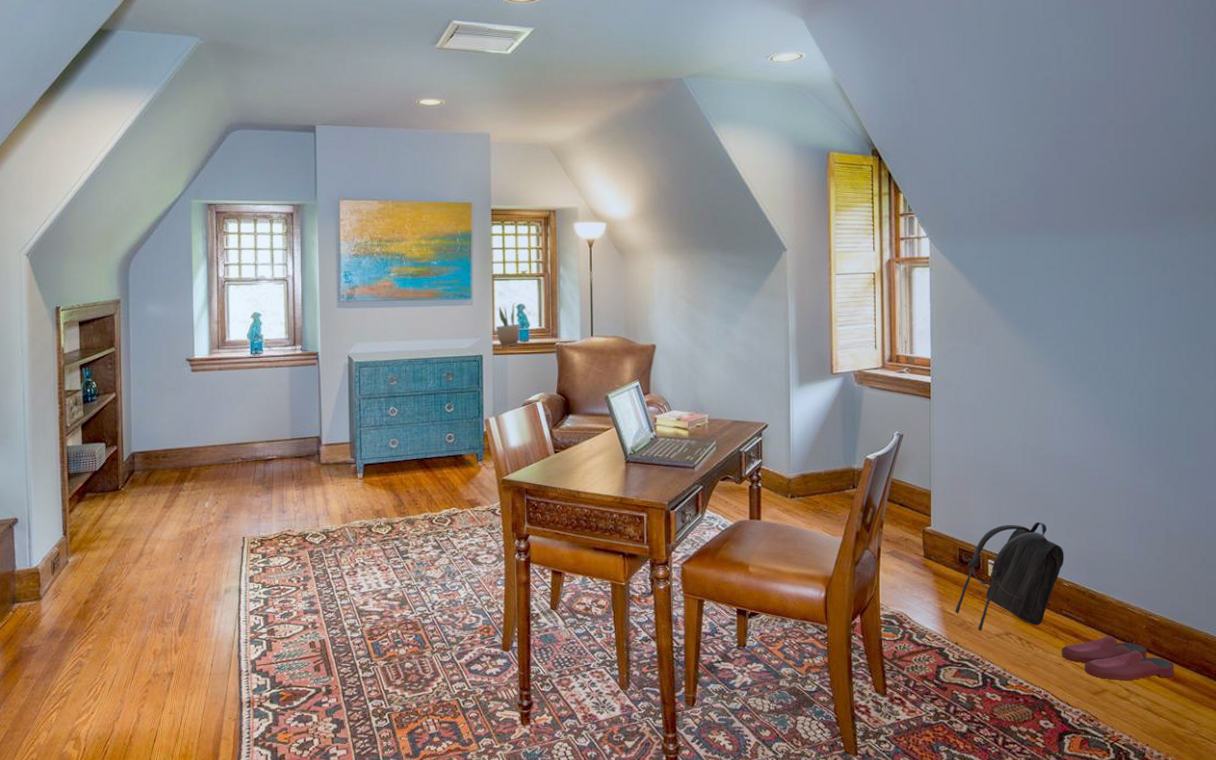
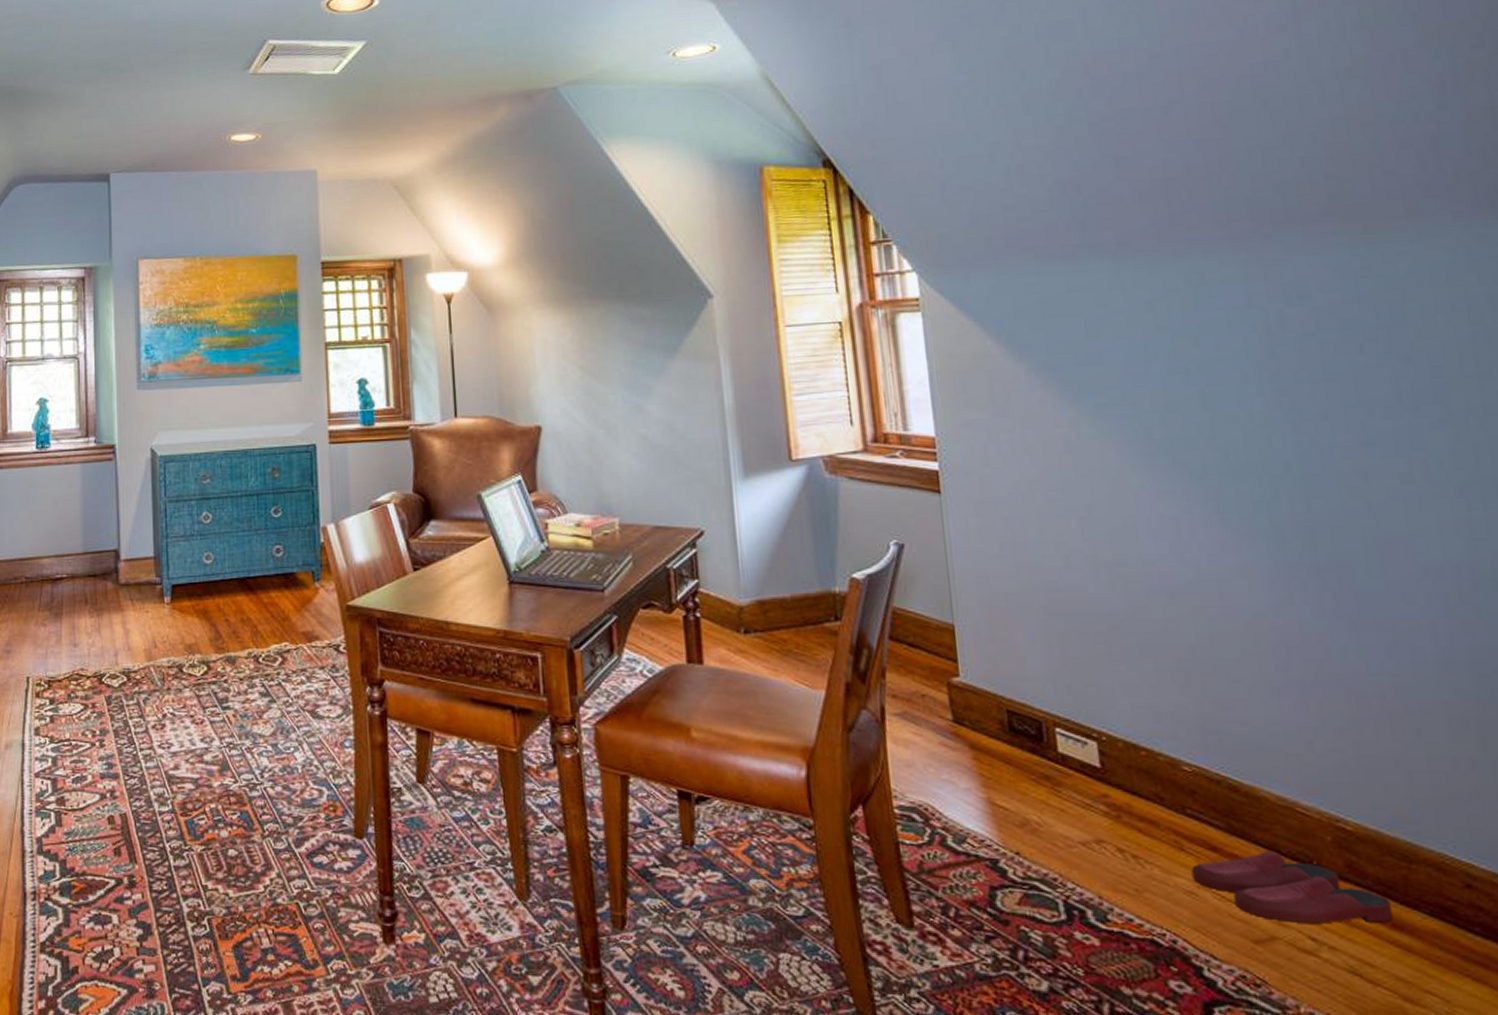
potted plant: present [496,303,520,347] -> none [332,377,363,434]
backpack: present [955,522,1064,631] -> none [1010,672,1180,836]

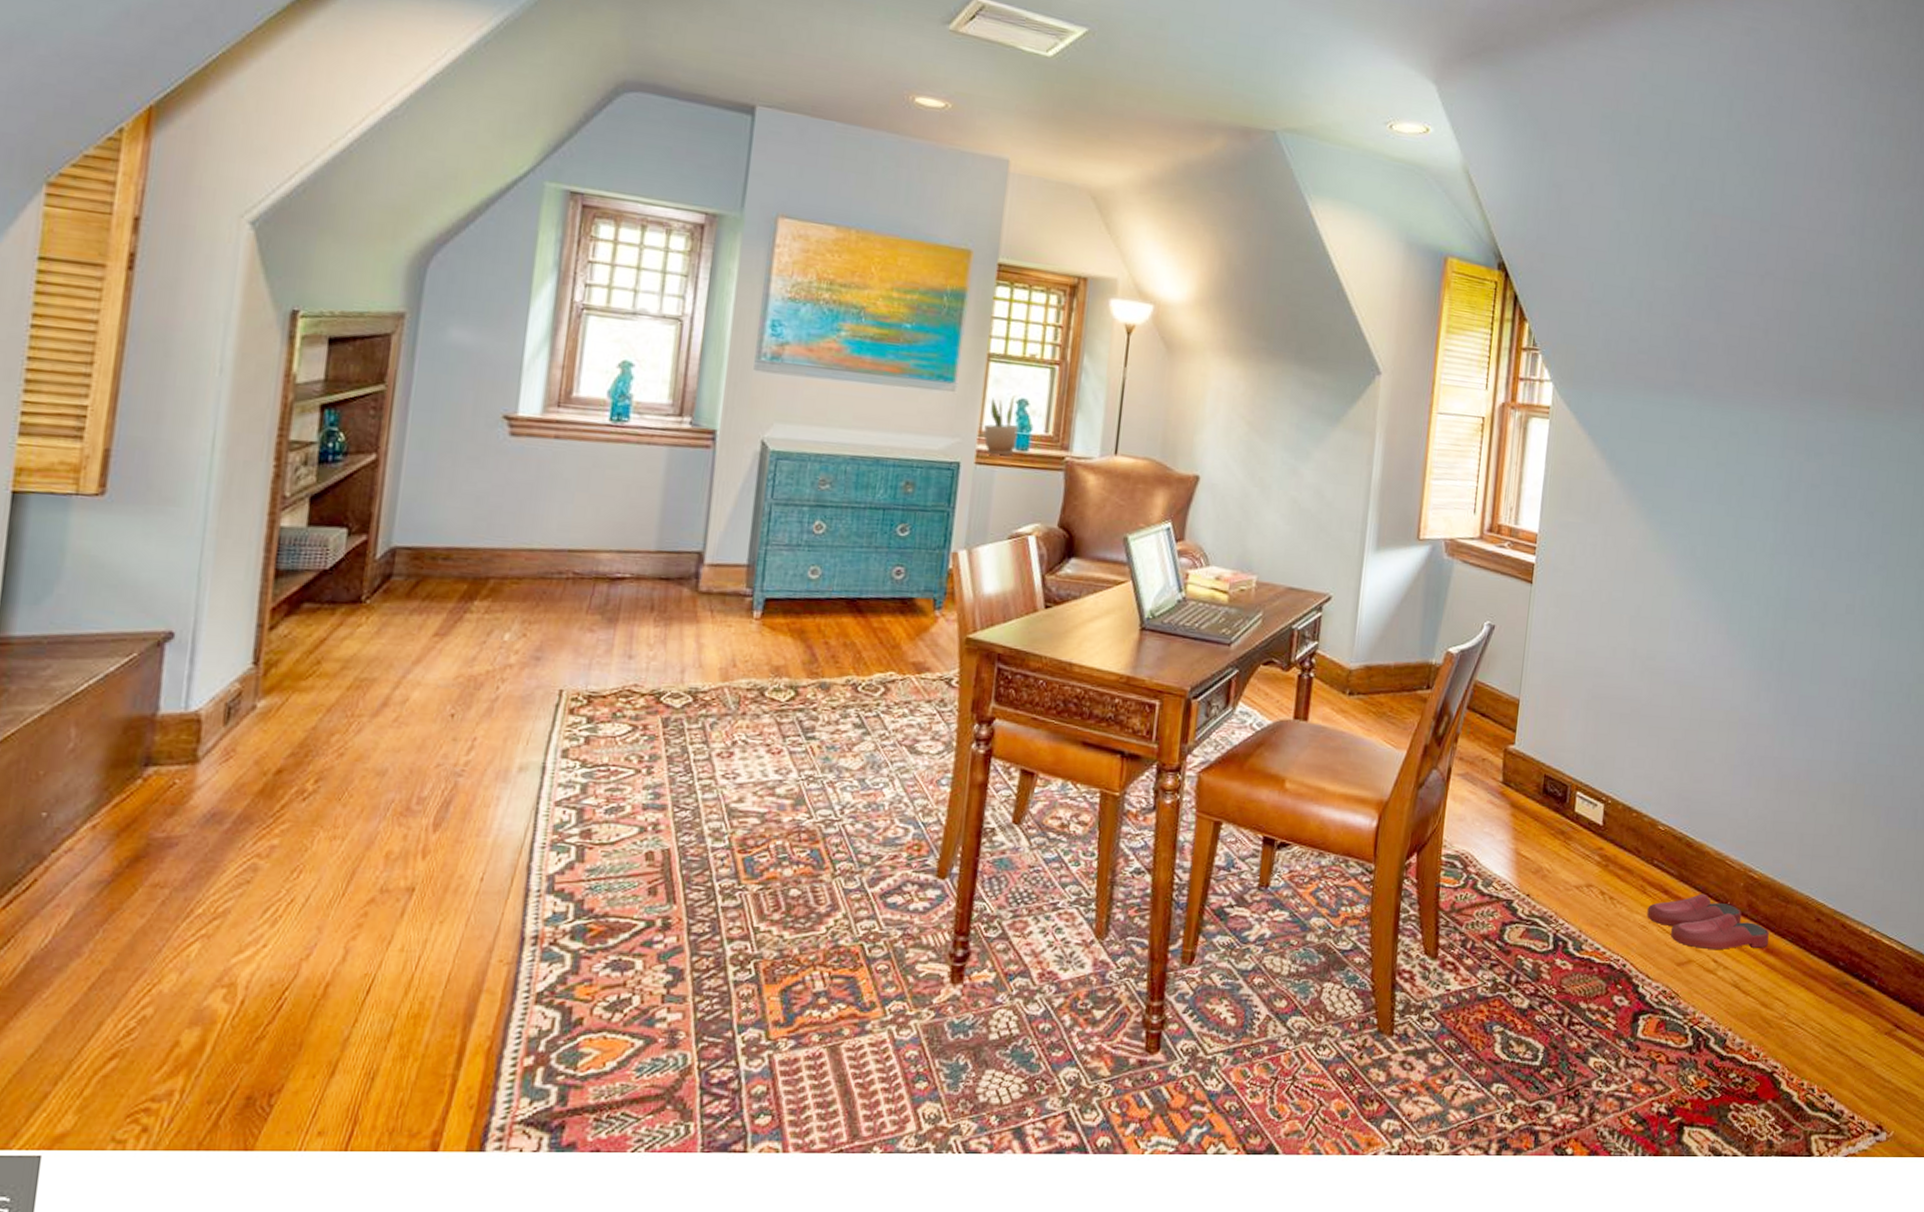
potted plant: none [332,377,363,434] -> present [983,395,1018,456]

